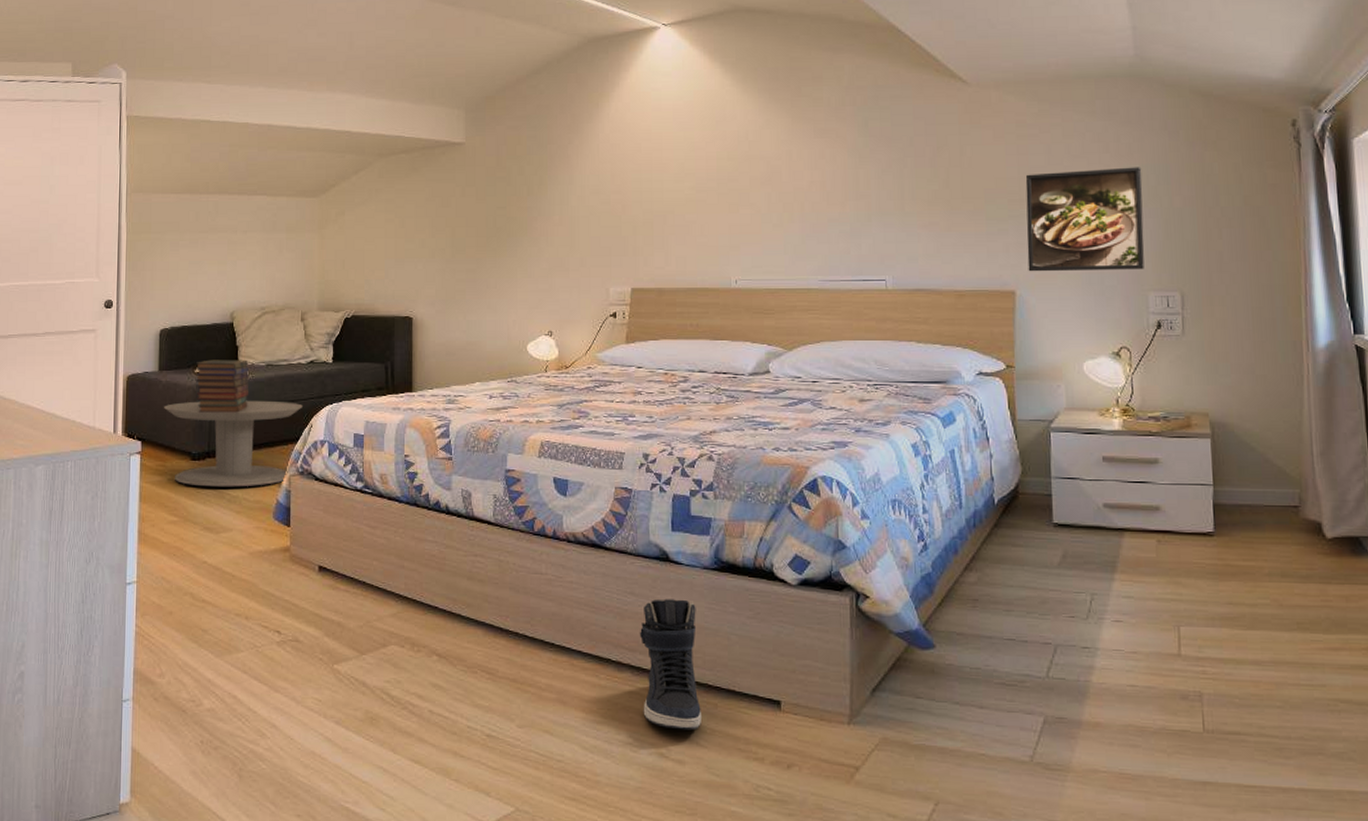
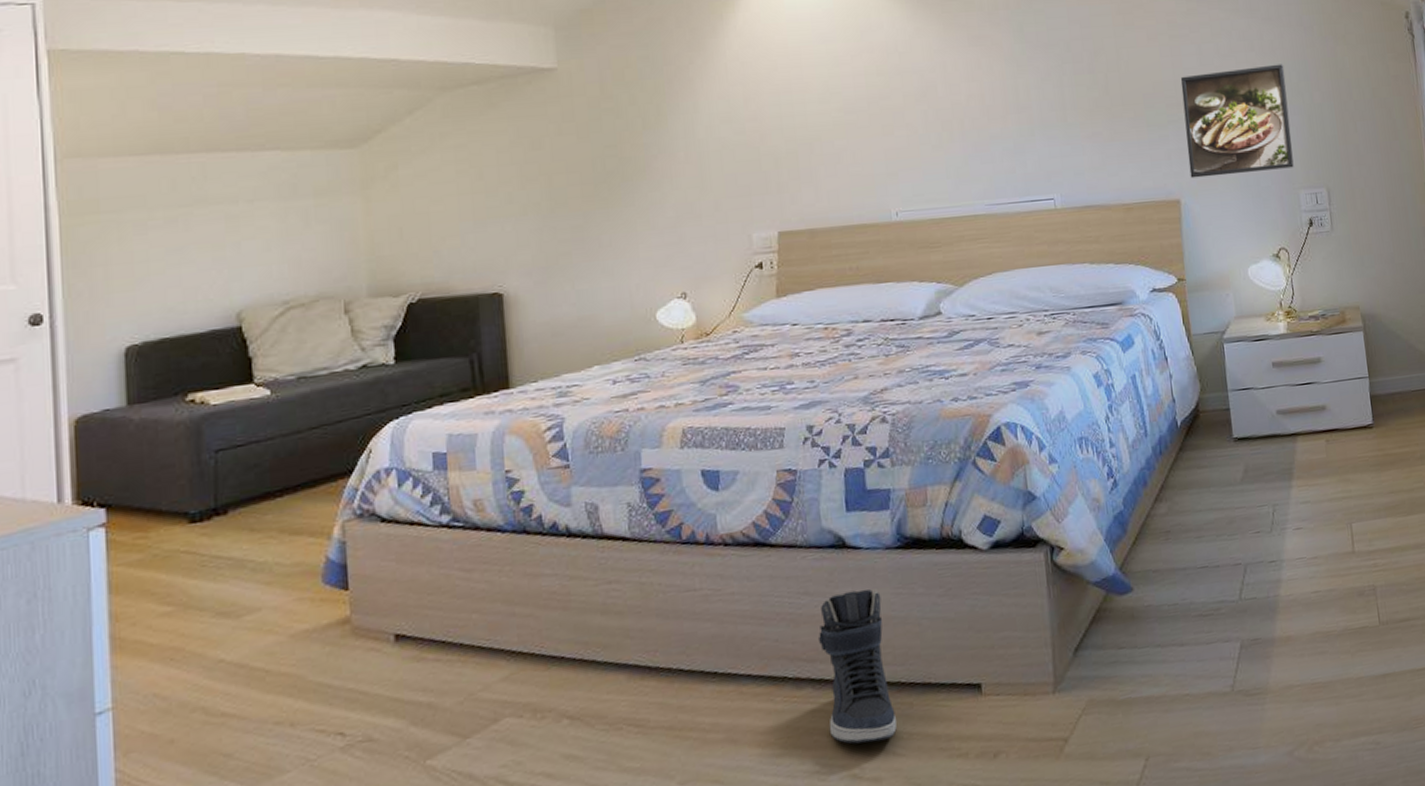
side table: present [164,400,304,487] -> none [140,423,357,559]
book stack: present [195,359,250,413] -> none [186,374,273,456]

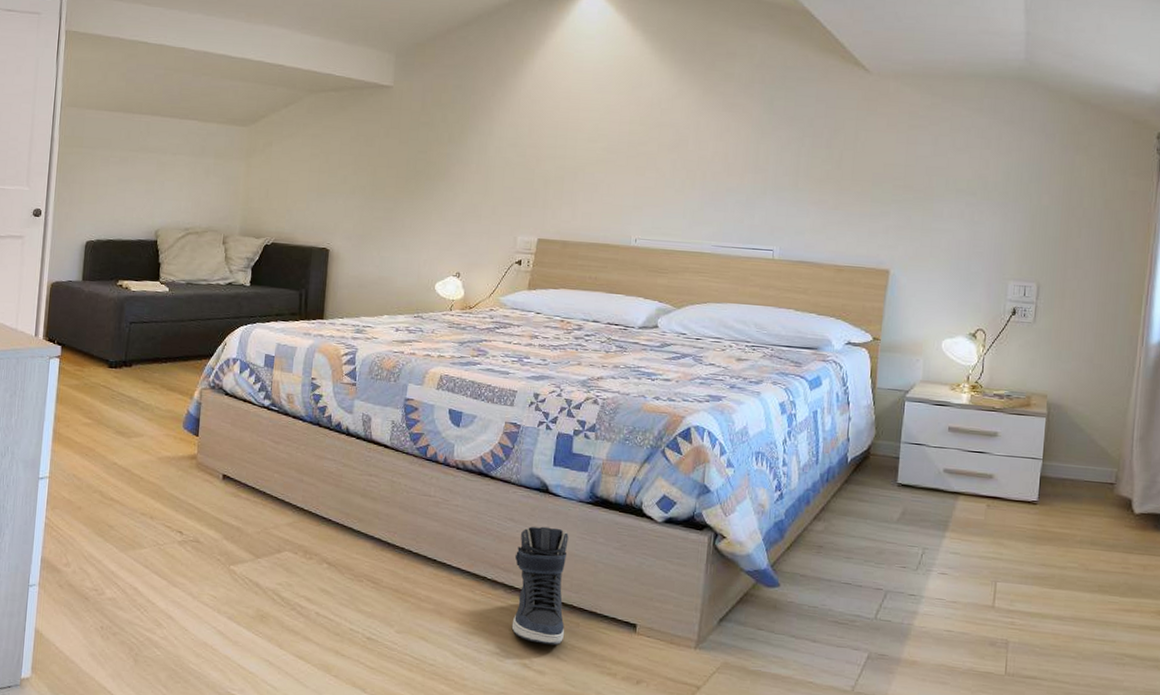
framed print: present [1180,64,1294,179] -> none [903,162,1018,260]

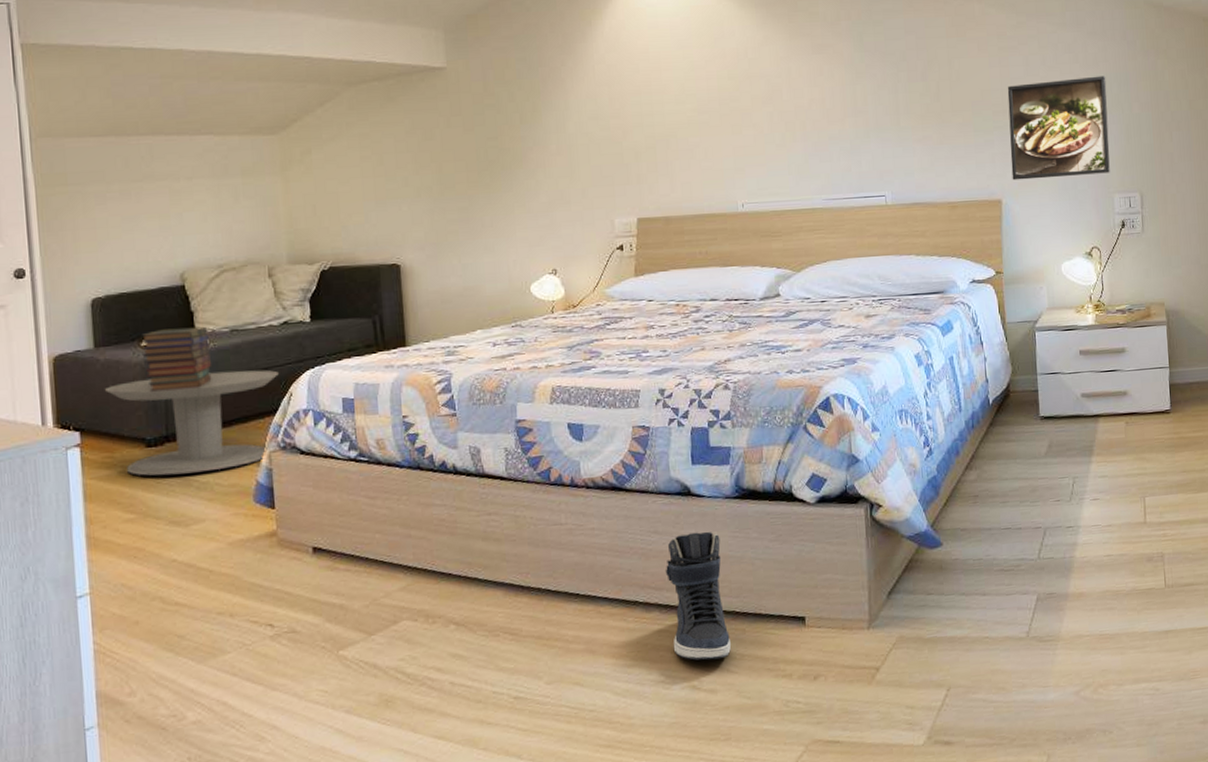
side table: none [85,312,219,397] -> present [105,370,280,476]
book stack: none [117,274,170,326] -> present [142,326,212,392]
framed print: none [903,162,1018,260] -> present [1007,75,1110,181]

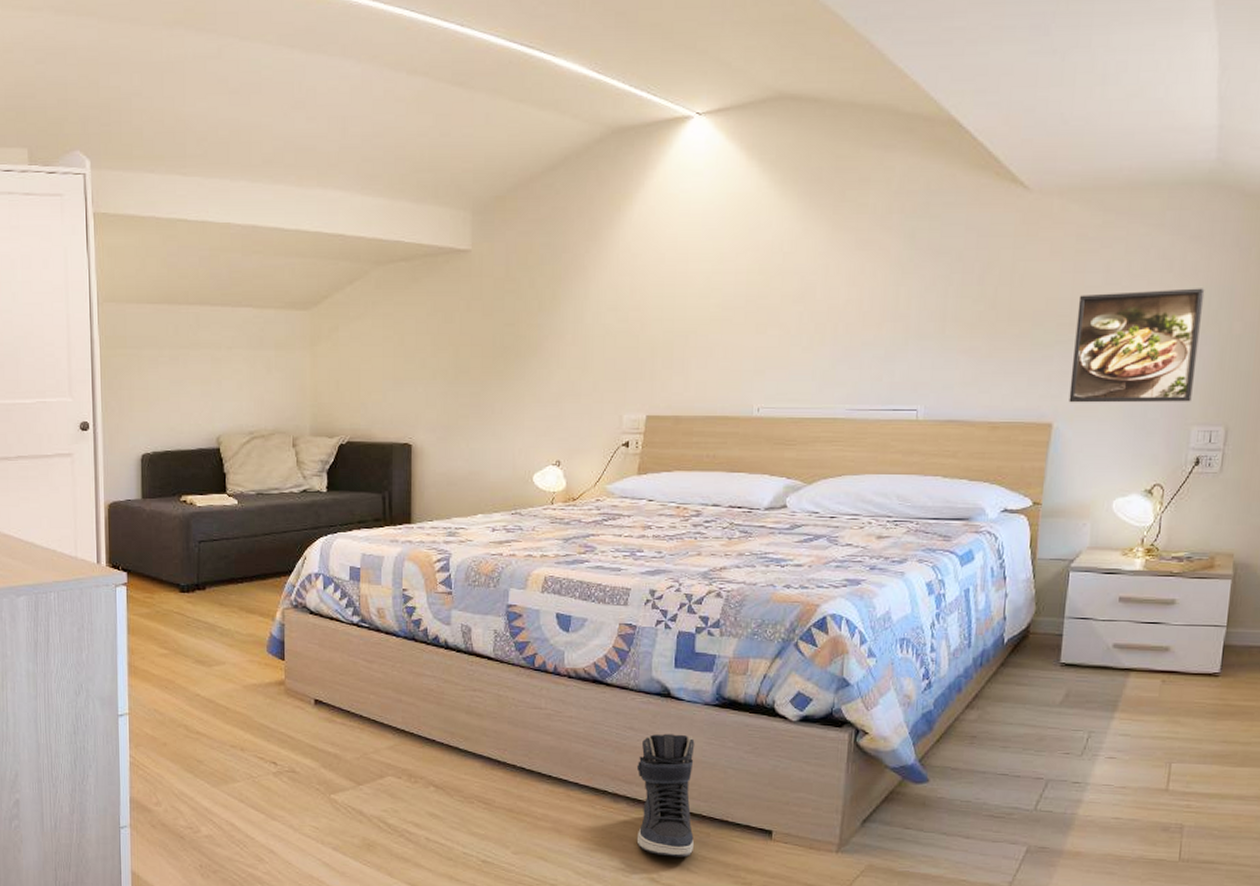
side table: present [105,370,280,476] -> none [149,531,297,620]
book stack: present [142,326,212,392] -> none [181,487,239,544]

